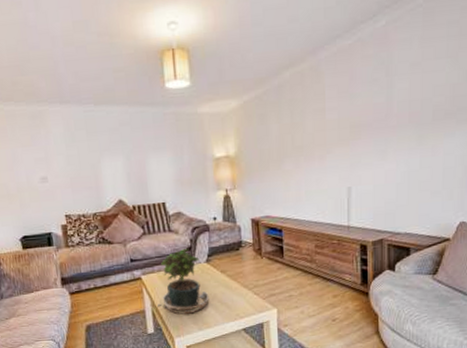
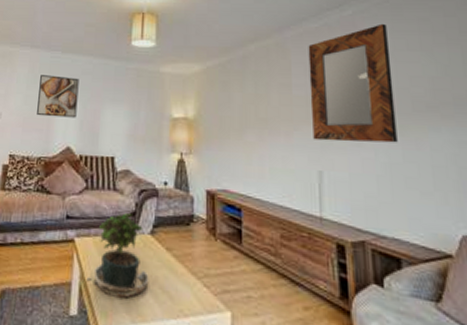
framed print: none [77,130,123,175] -> present [37,75,79,118]
home mirror: none [341,32,418,160] -> present [308,23,398,143]

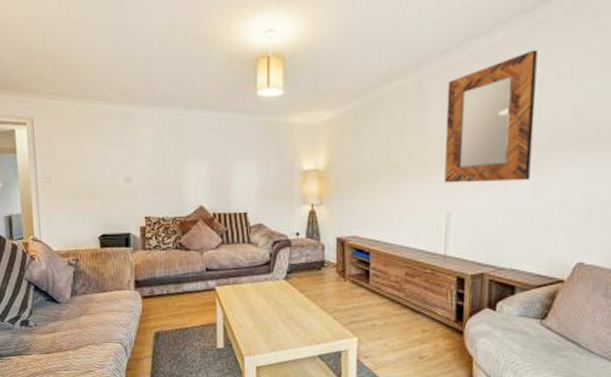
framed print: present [37,75,79,118] -> none [165,134,206,178]
potted plant: present [74,213,149,299] -> none [219,263,285,333]

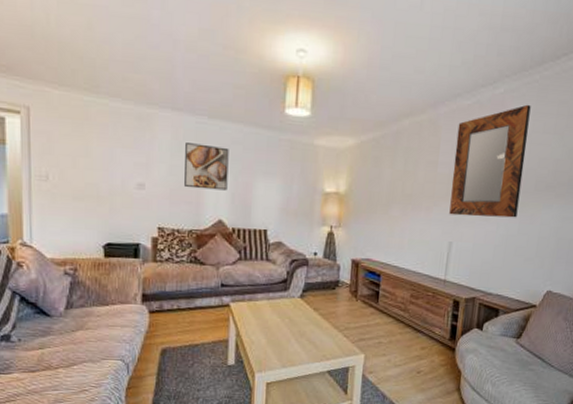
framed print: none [165,134,206,178] -> present [184,143,229,191]

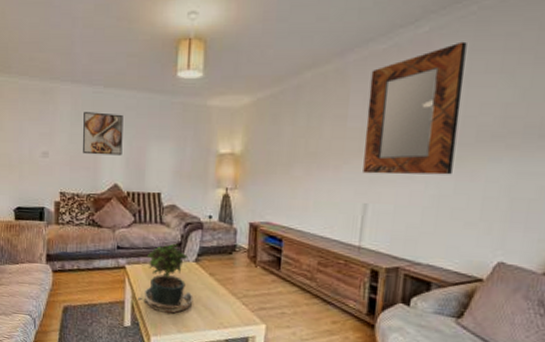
potted plant: none [231,281,298,349] -> present [127,244,193,314]

